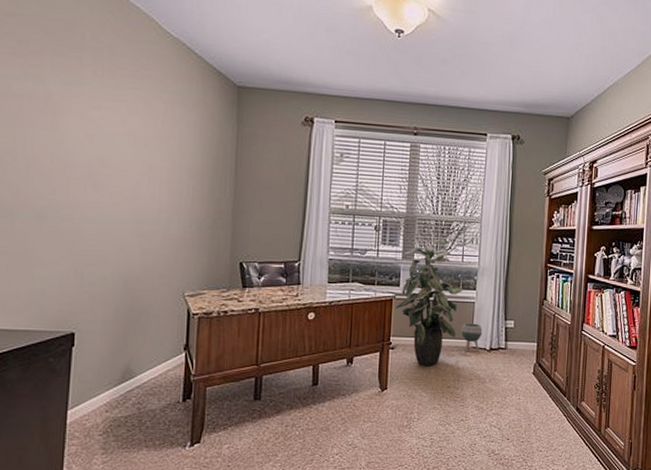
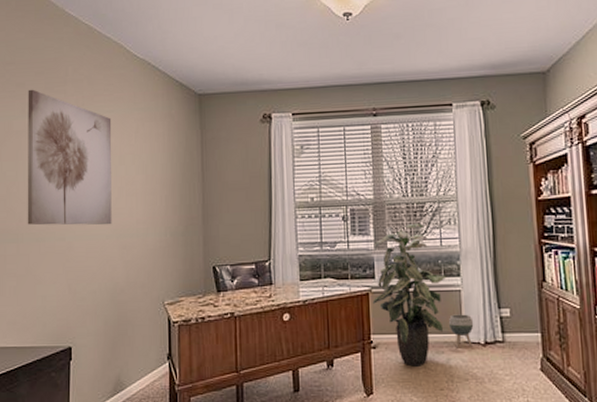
wall art: none [25,49,136,210] -> present [27,89,112,225]

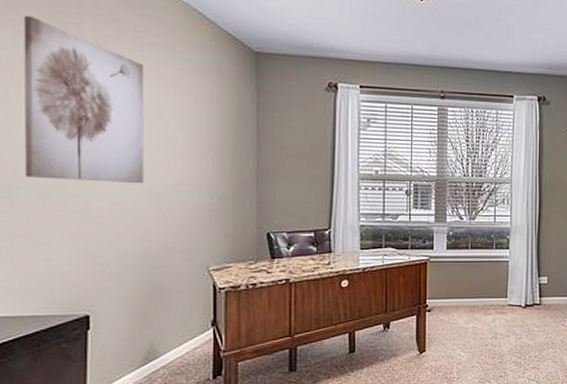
indoor plant: present [372,224,447,367] -> none [429,201,498,327]
planter: present [448,314,474,349] -> none [496,281,517,310]

